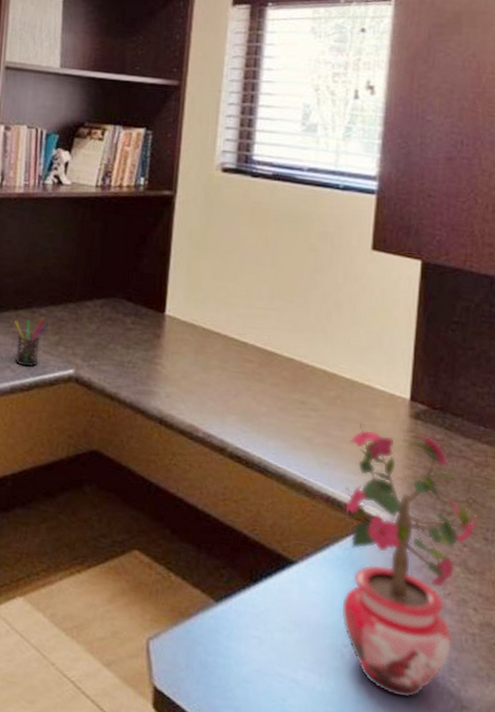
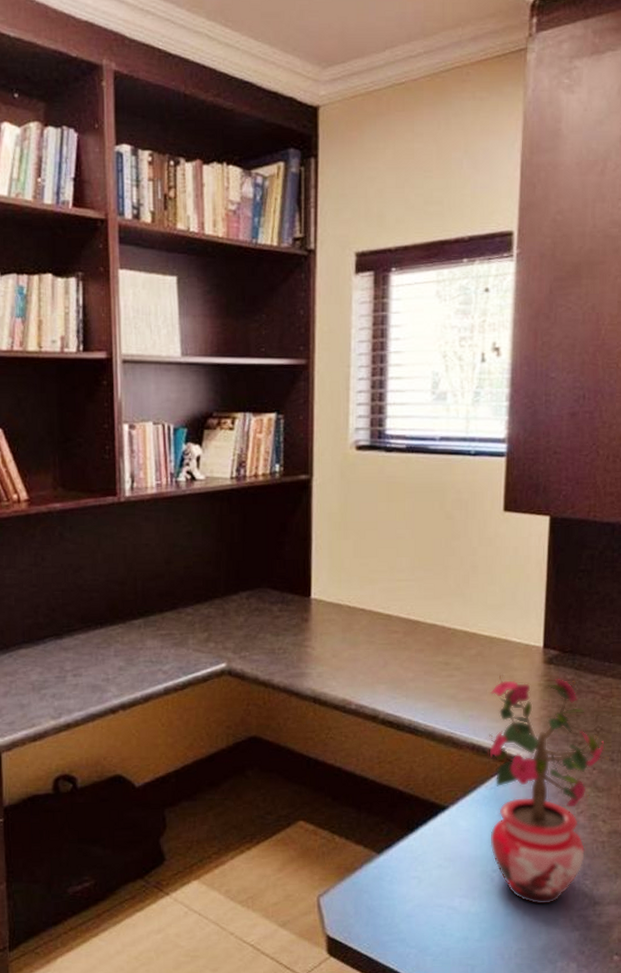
pen holder: present [14,317,47,367] -> none [161,617,195,667]

